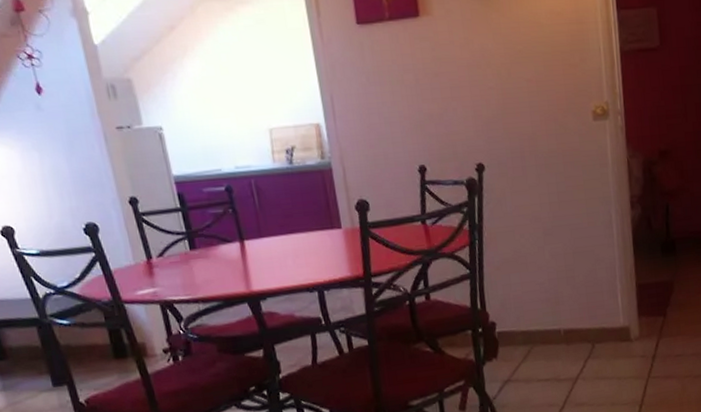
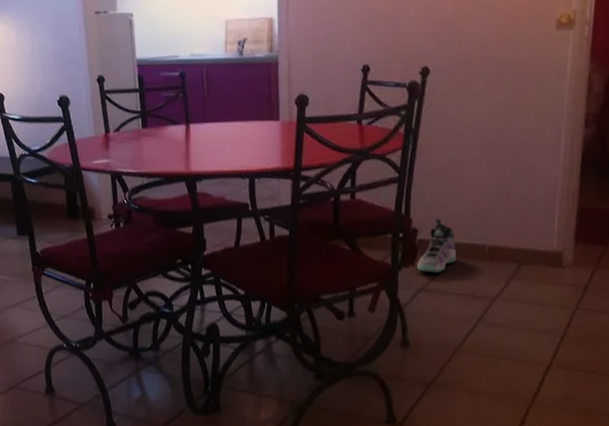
sneaker: none [500,309,536,364] -> present [417,218,457,273]

